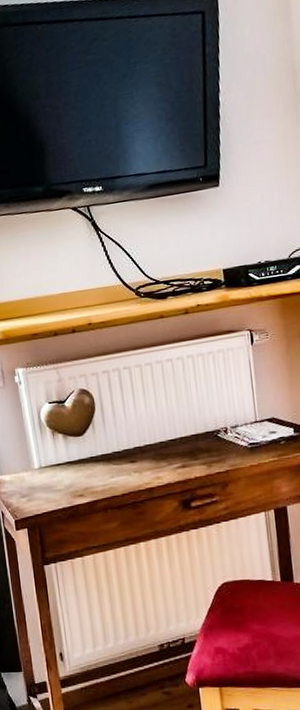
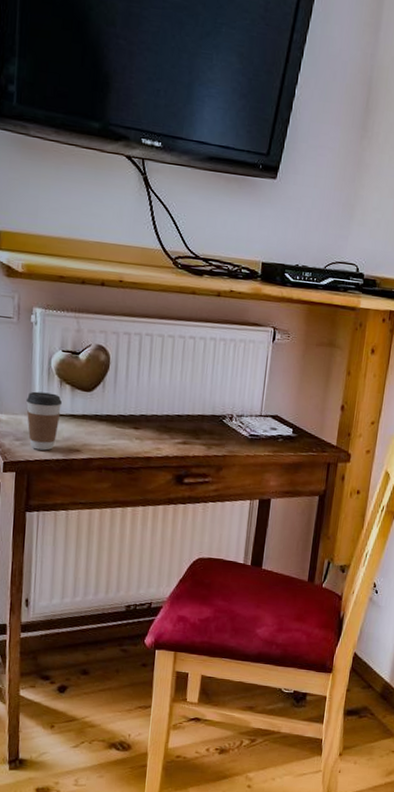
coffee cup: none [25,445,59,503] -> present [26,391,62,451]

